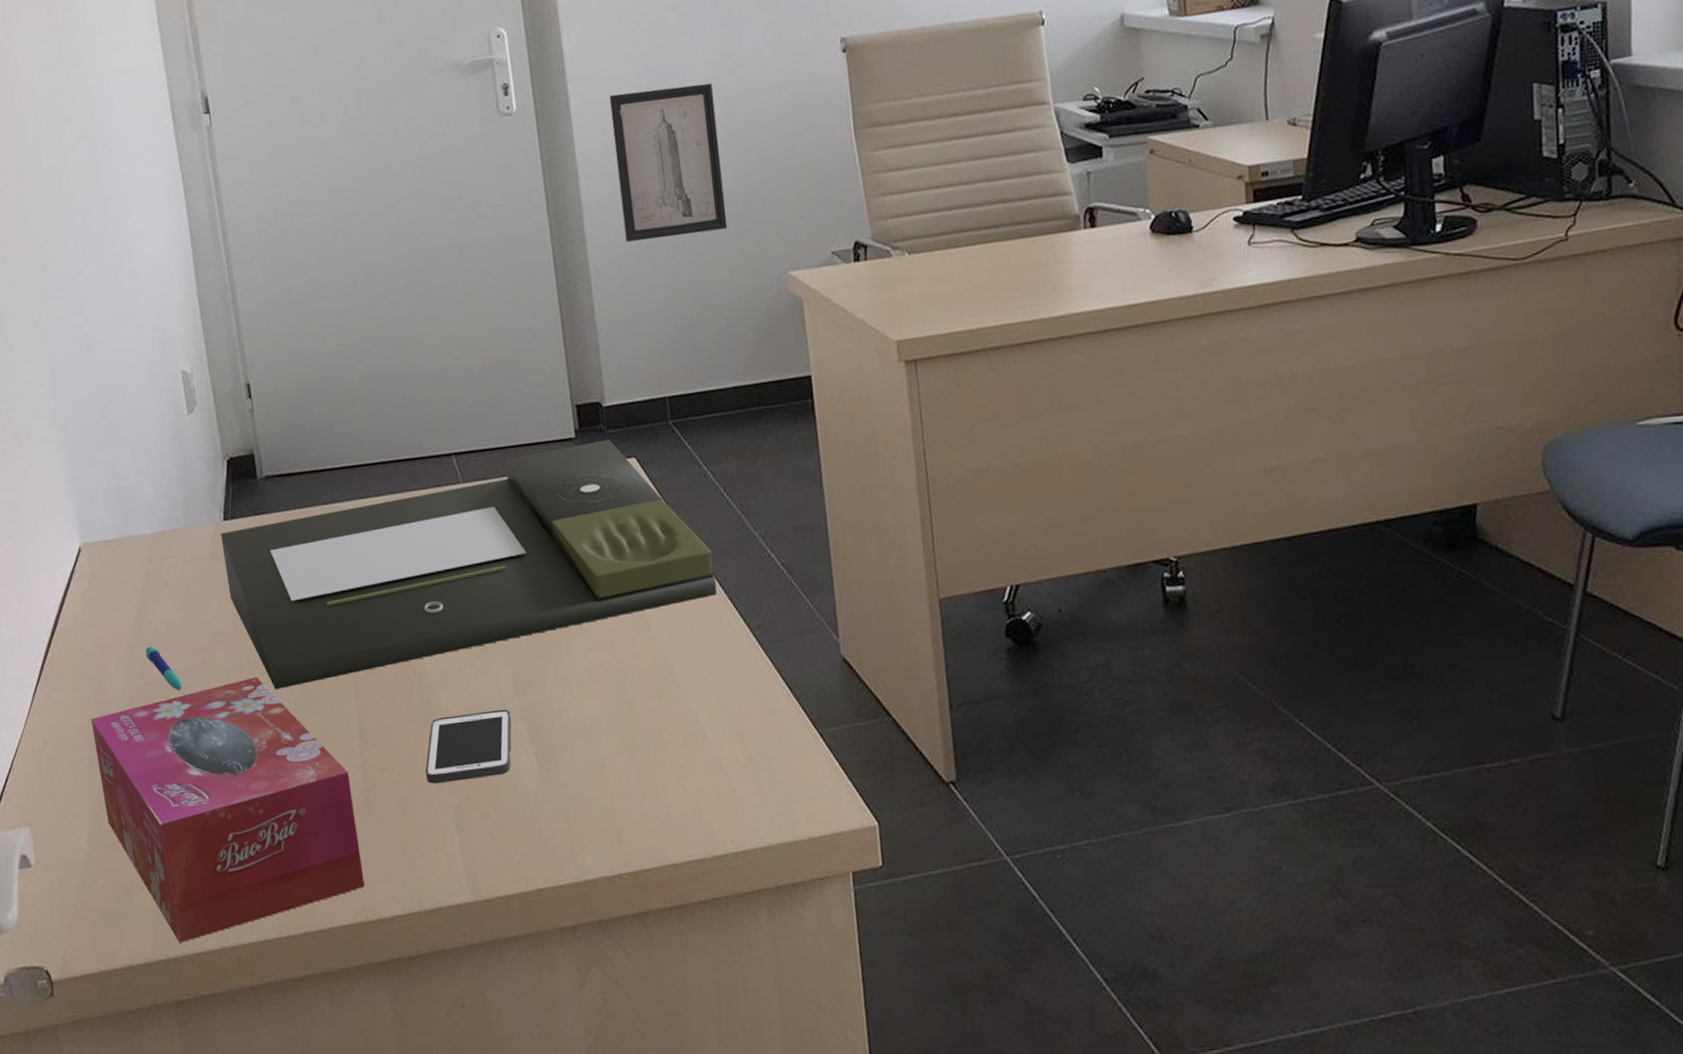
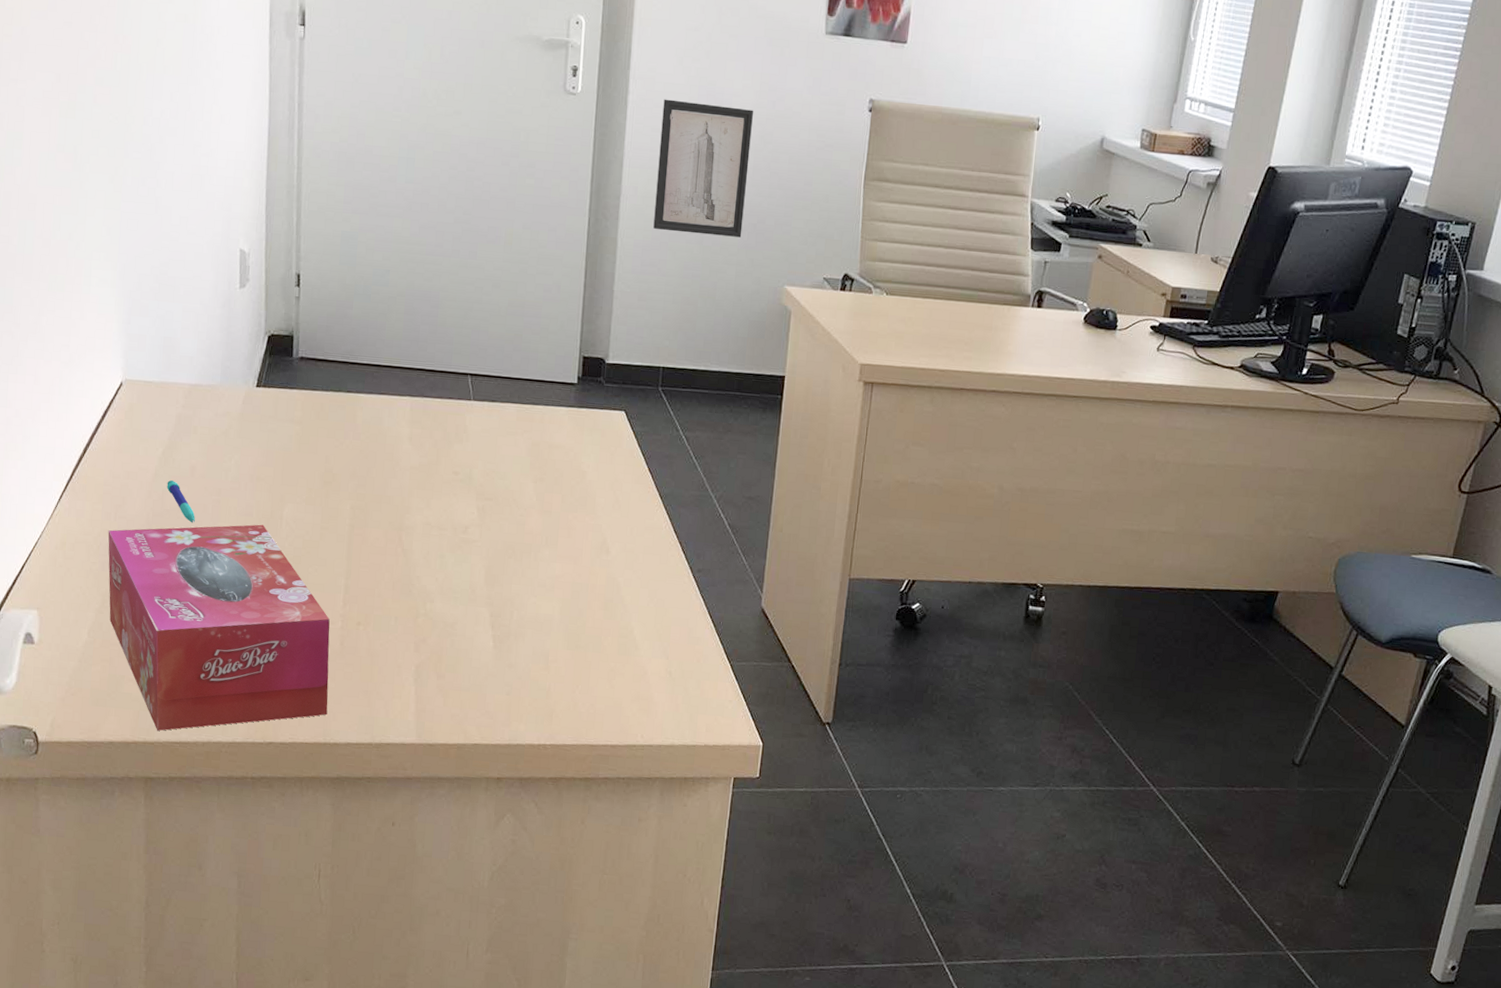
document tray: present [221,439,717,690] -> none [250,388,673,540]
cell phone: present [425,709,512,784] -> none [396,590,478,647]

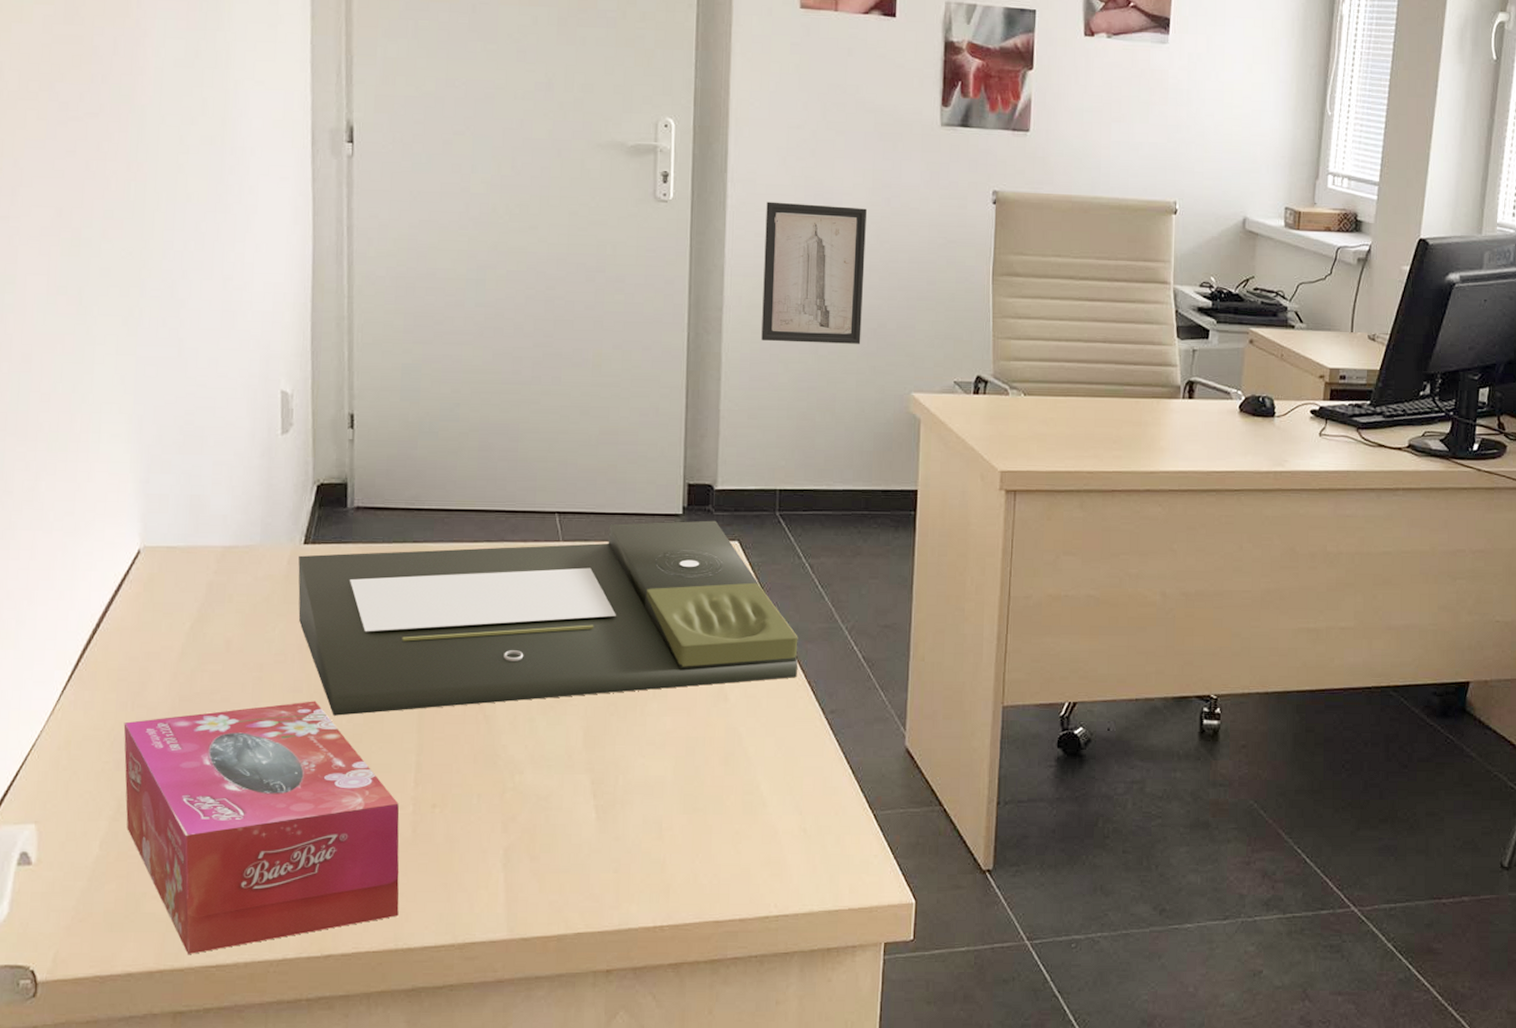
pen: present [166,480,195,523] -> none [196,659,232,706]
document tray: none [250,388,673,540] -> present [298,520,798,716]

